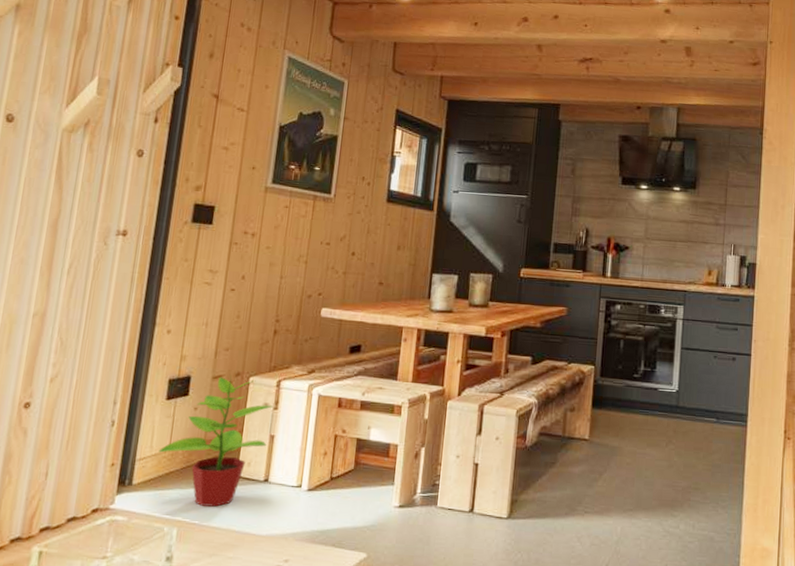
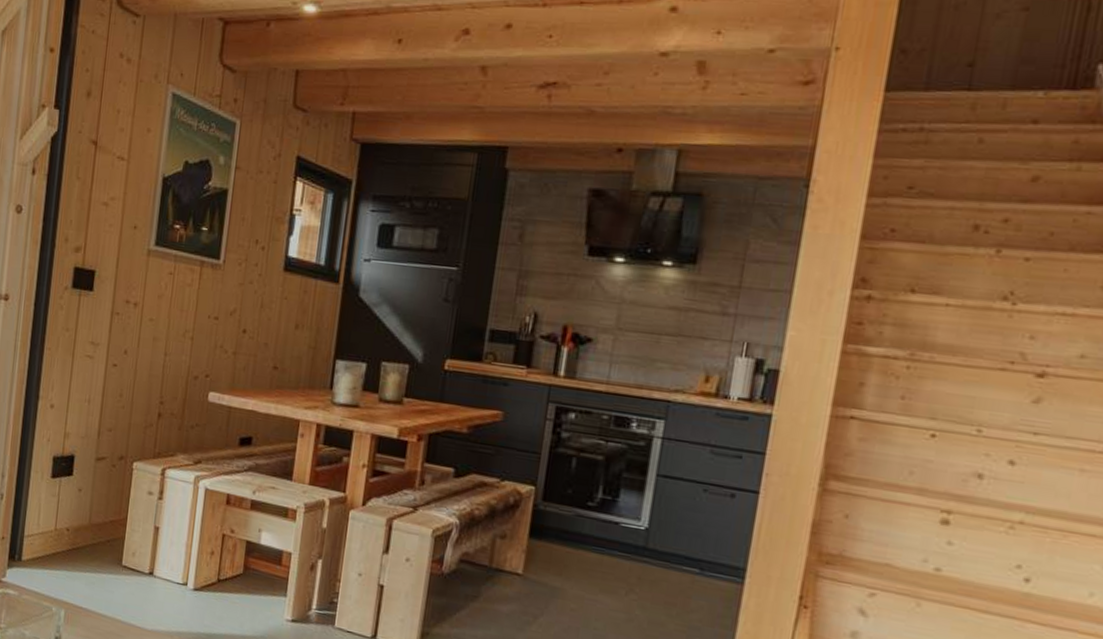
potted plant: present [158,375,273,507] -> none [45,458,157,594]

